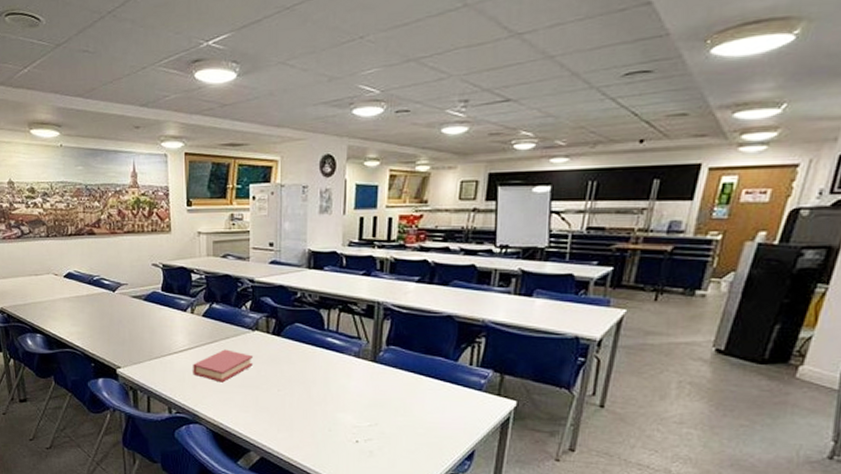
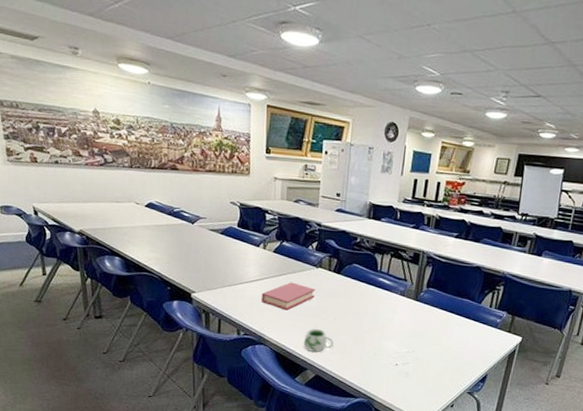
mug: none [243,401,279,430] -> present [303,328,334,352]

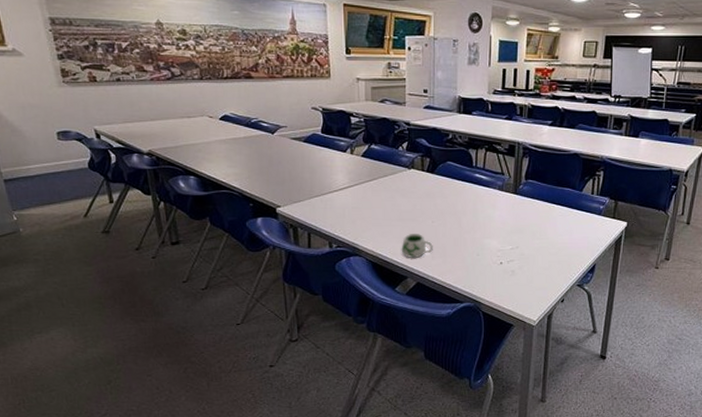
book: present [261,282,315,311] -> none [353,186,409,217]

